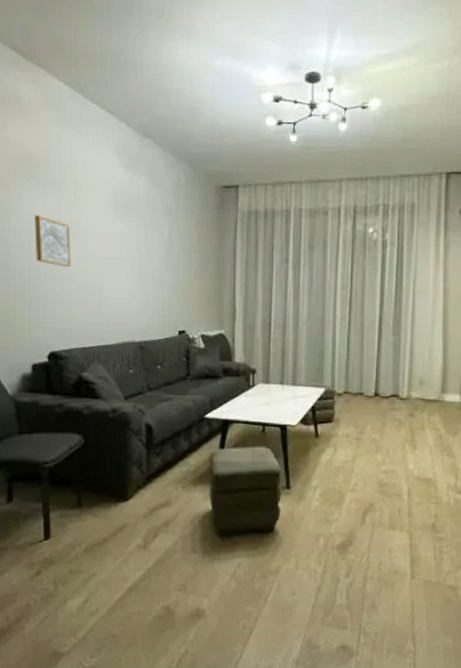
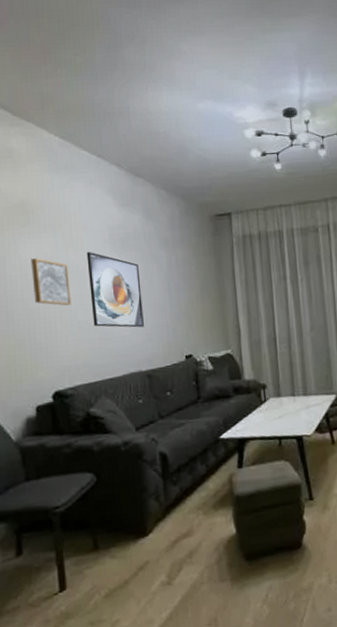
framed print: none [89,214,141,297] -> present [86,252,144,328]

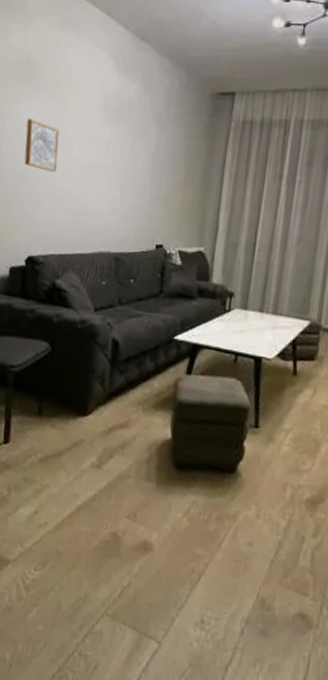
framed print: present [86,252,144,328] -> none [73,119,127,207]

